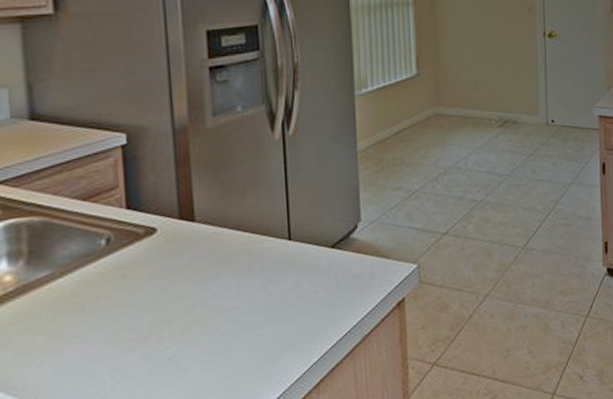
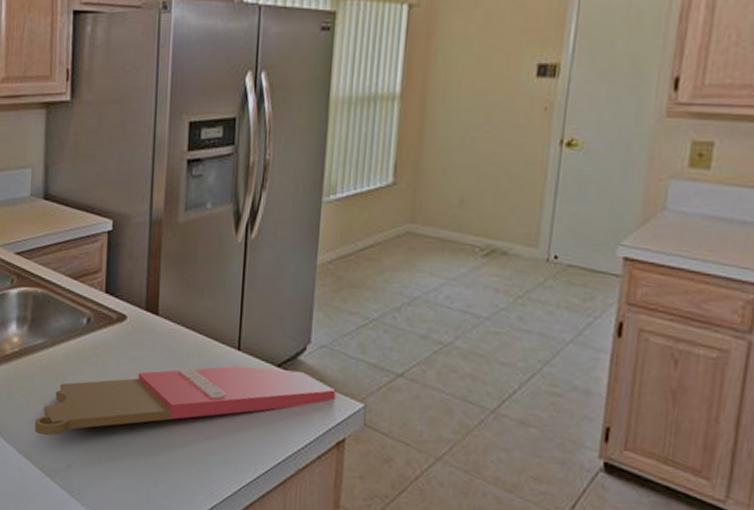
cutting board: none [48,248,391,376] -> present [35,366,336,436]

